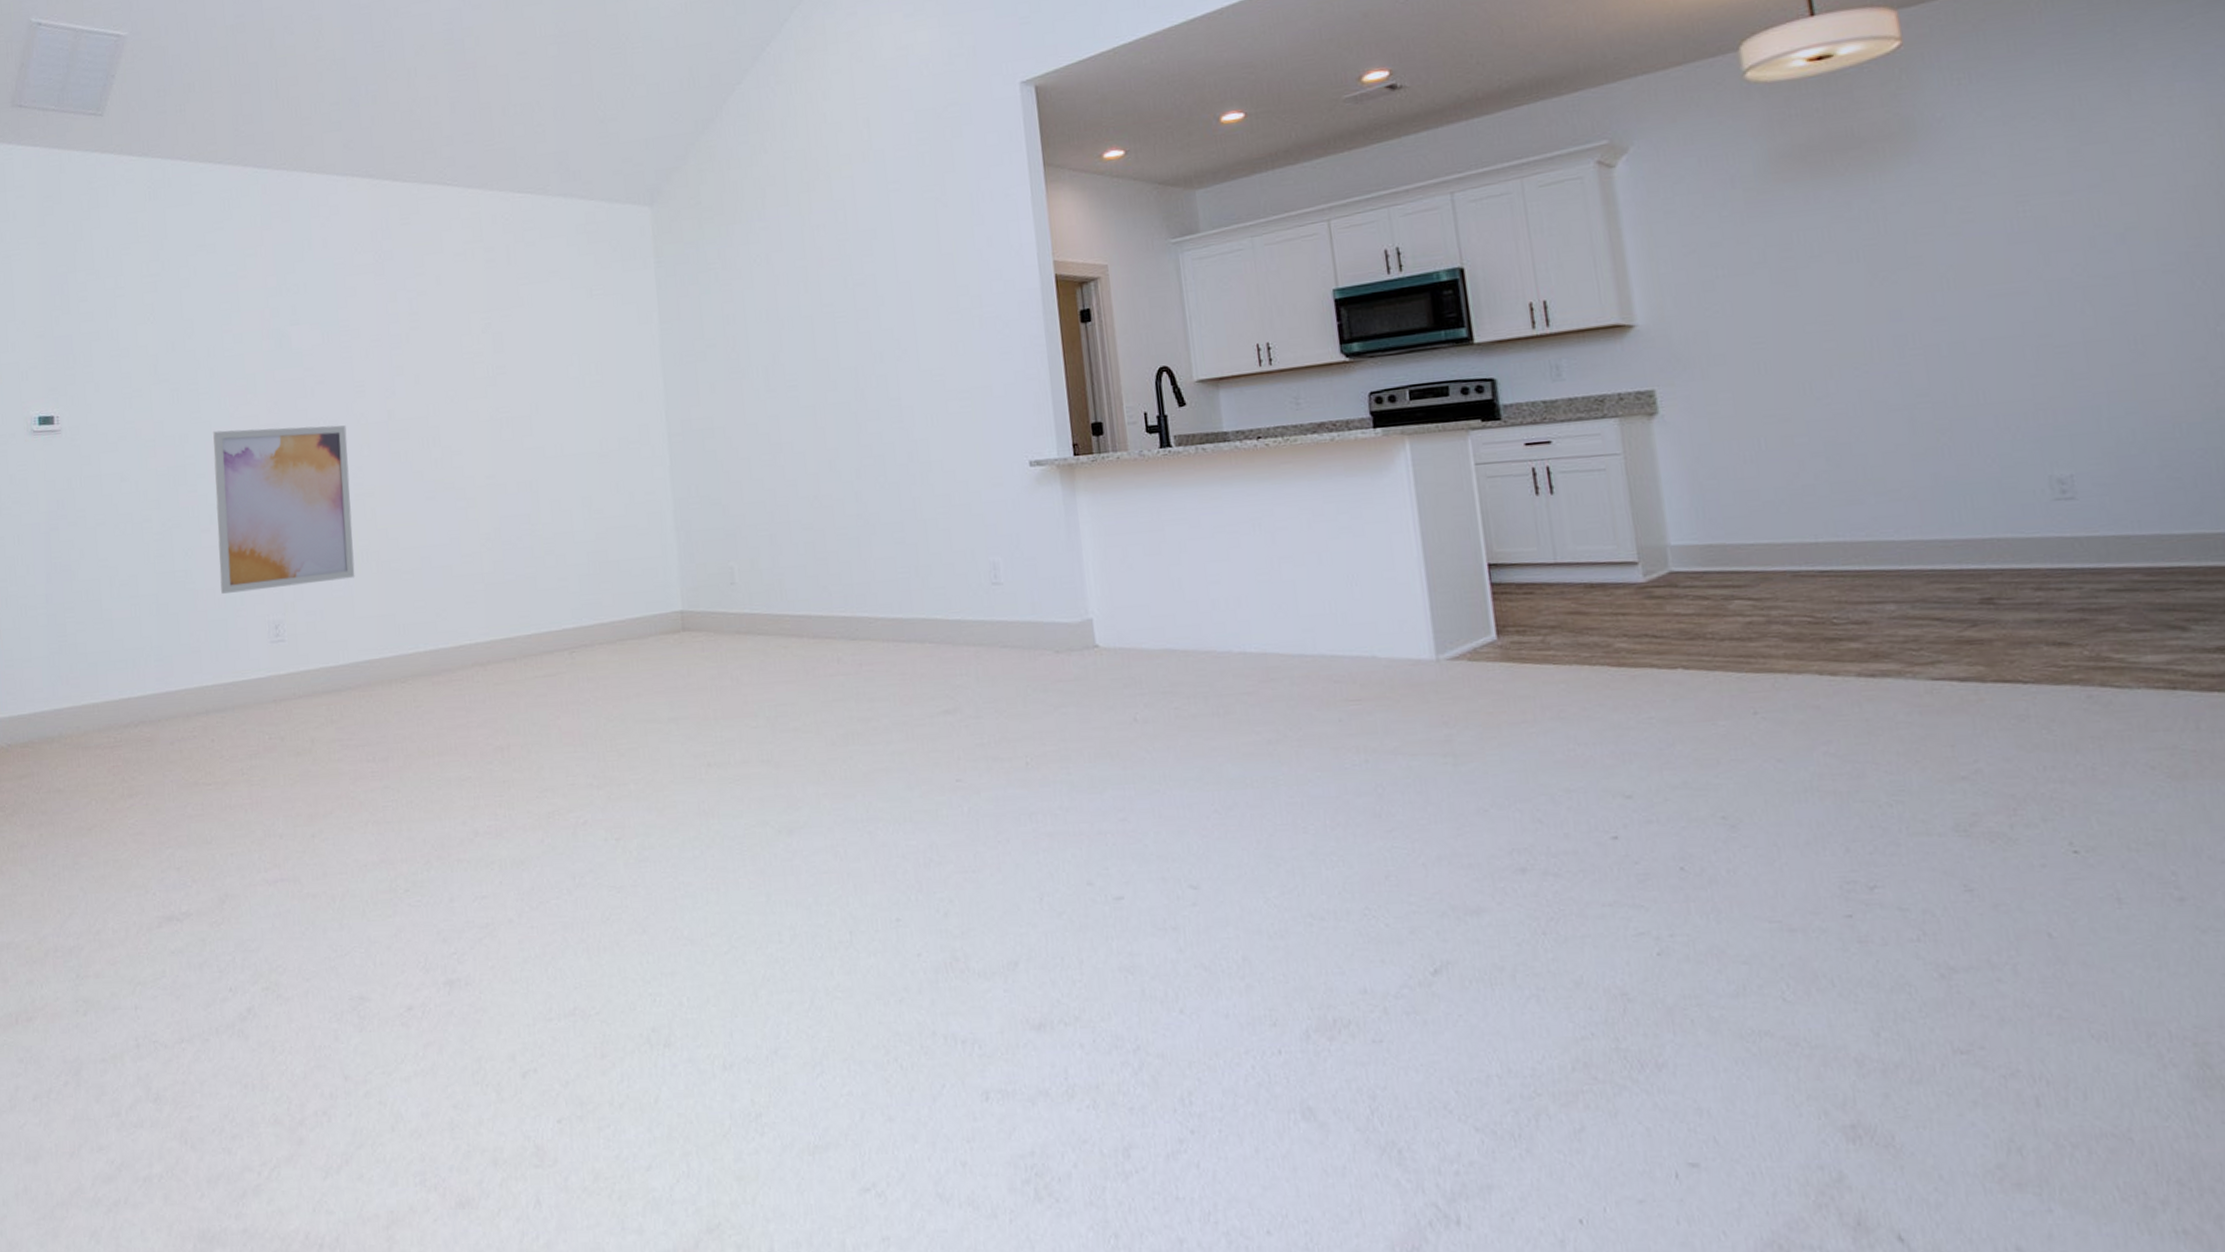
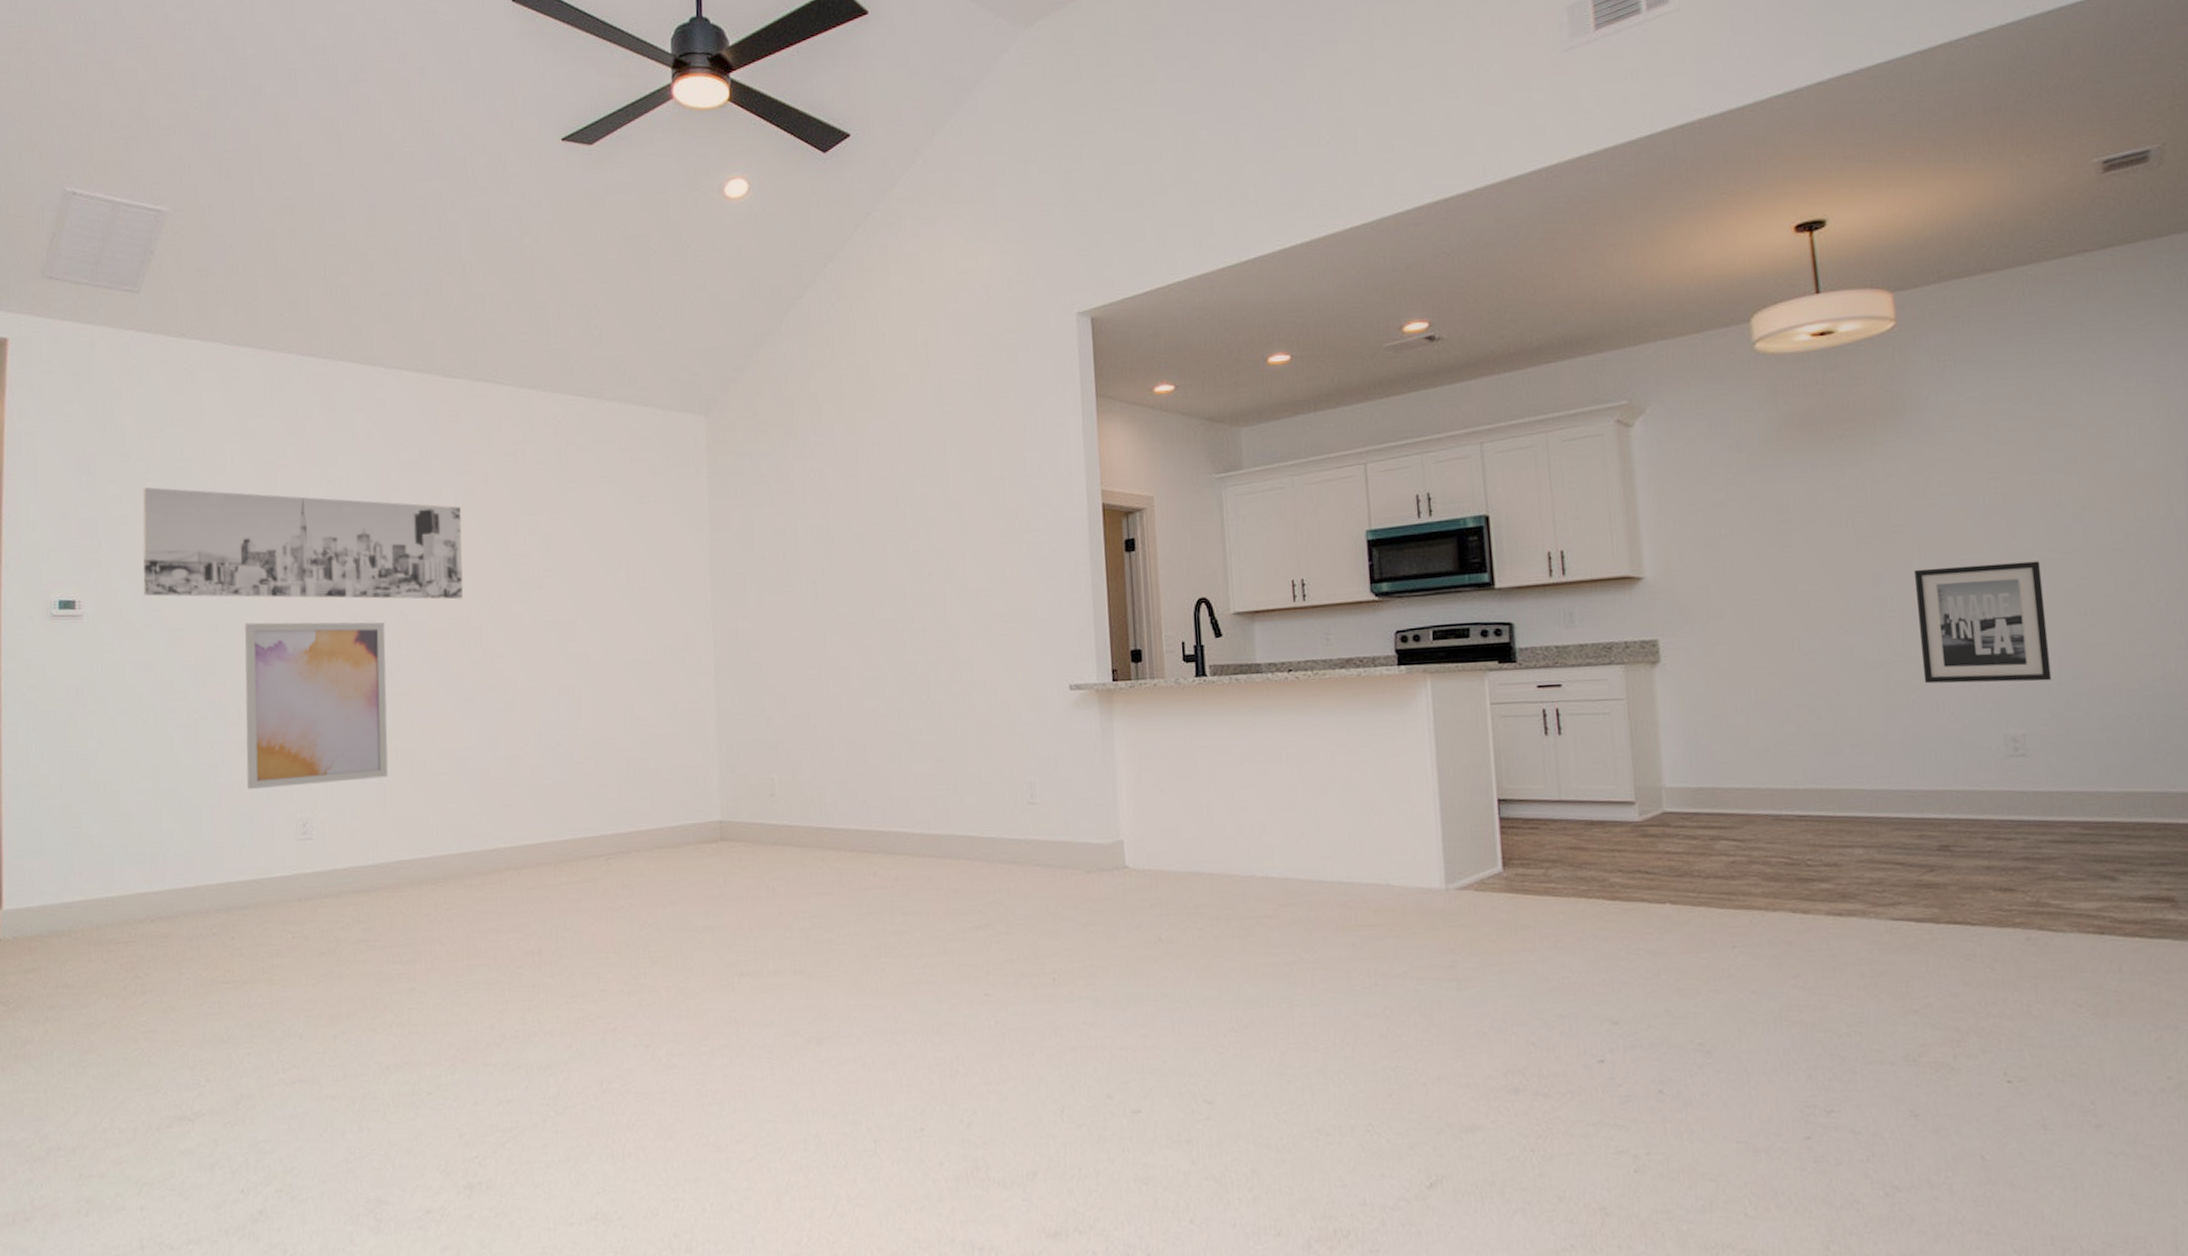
wall art: none [112,303,421,409] -> present [142,487,463,600]
wall art: none [1937,288,2101,425] -> present [1915,561,2052,684]

